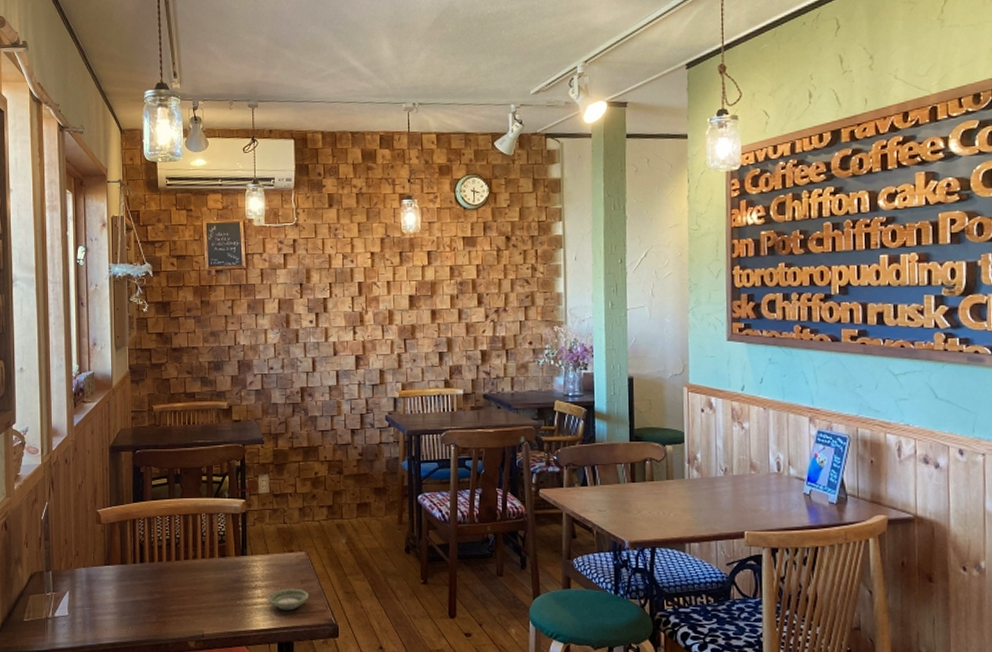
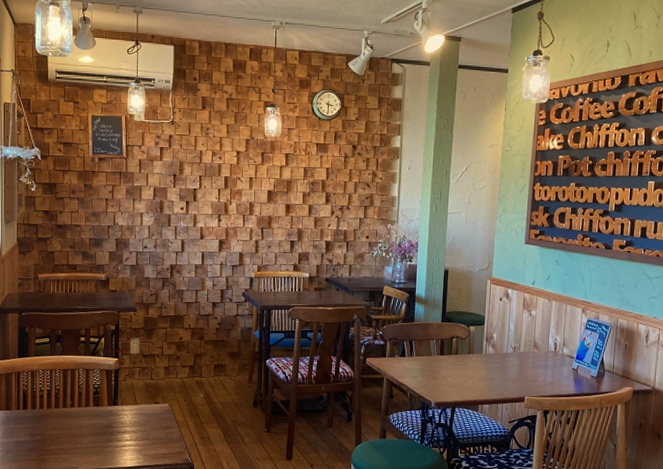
saucer: present [267,588,310,611] -> none [134,433,171,452]

